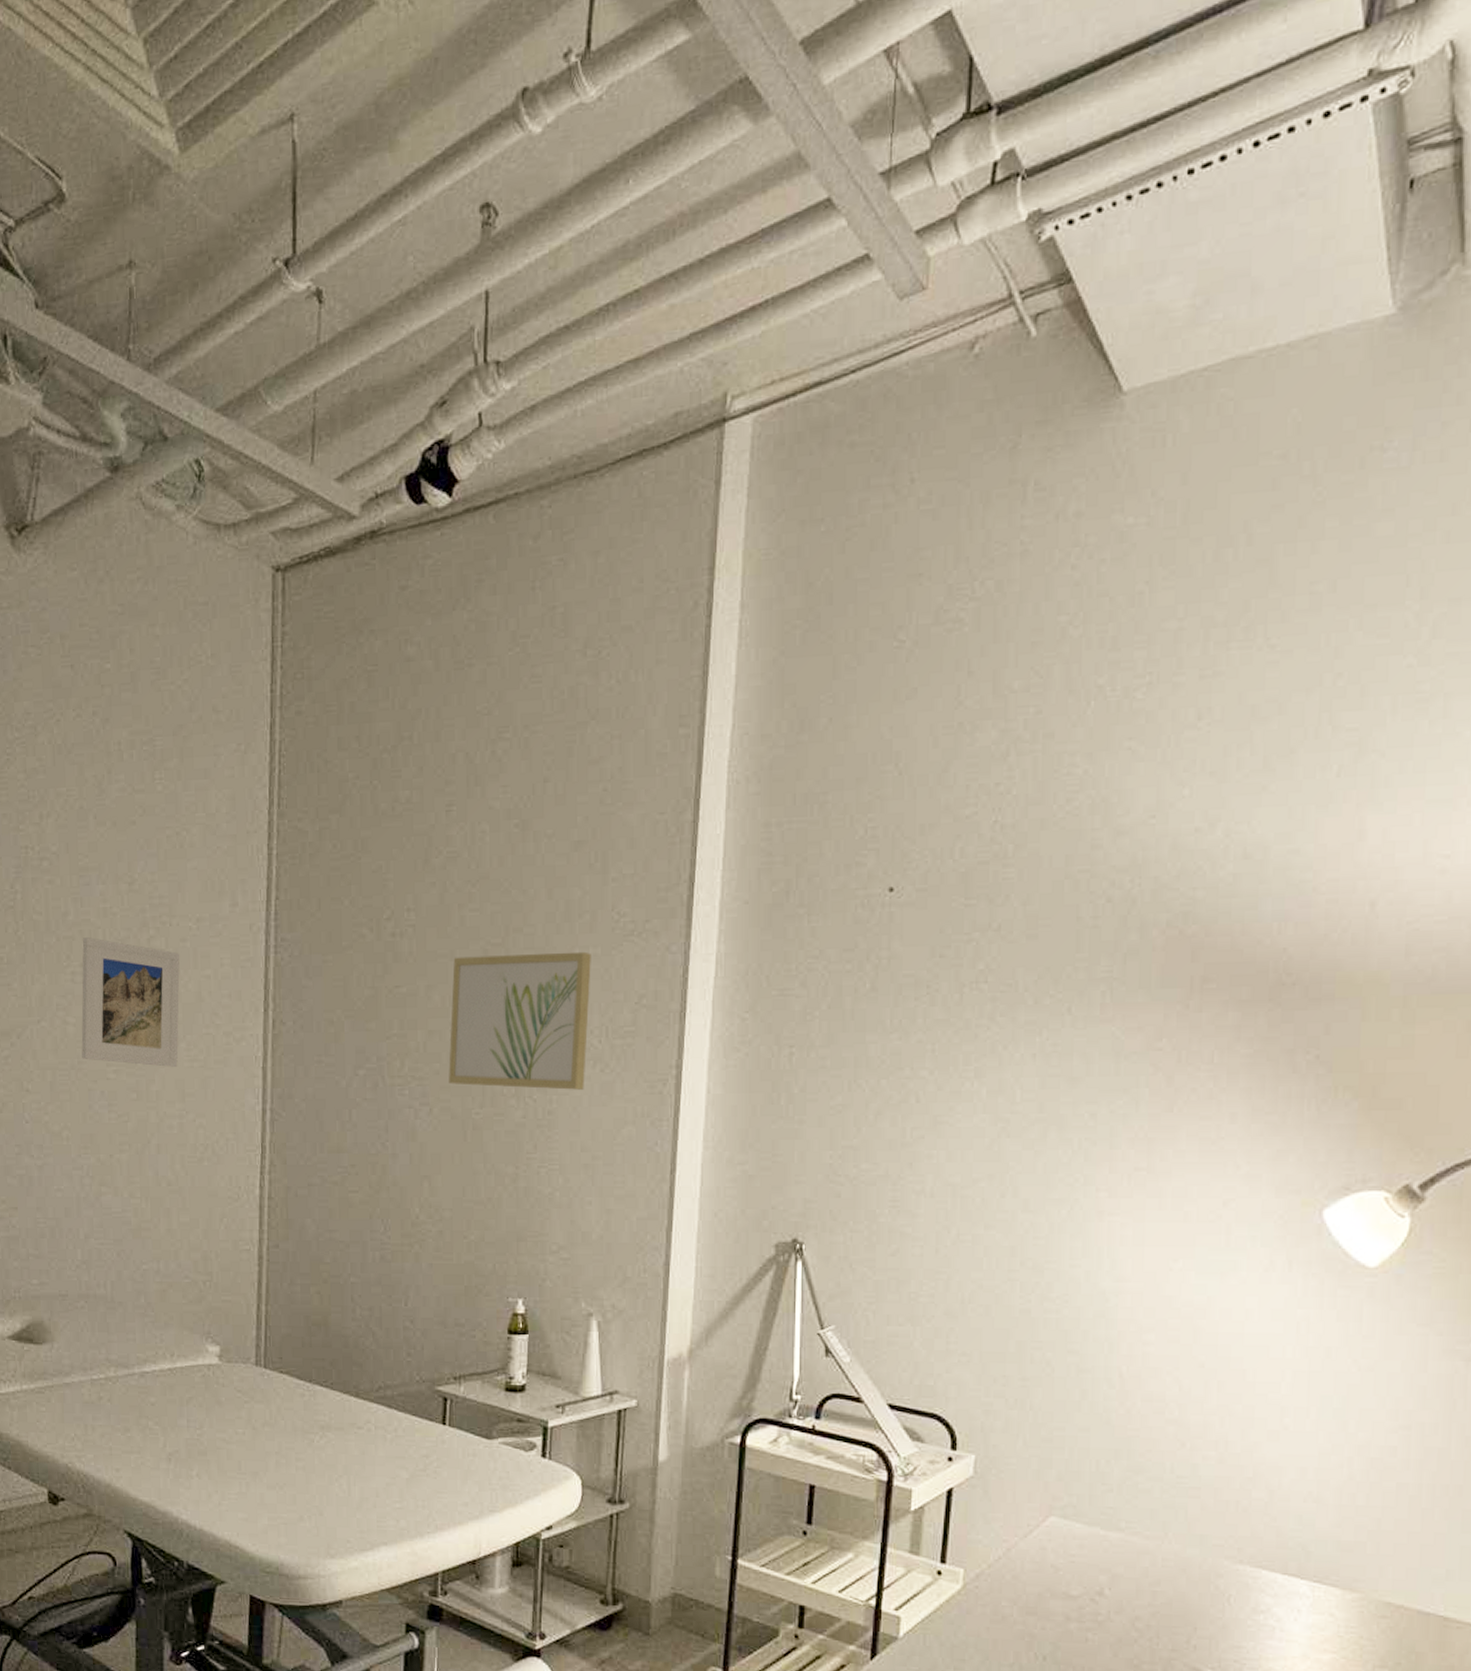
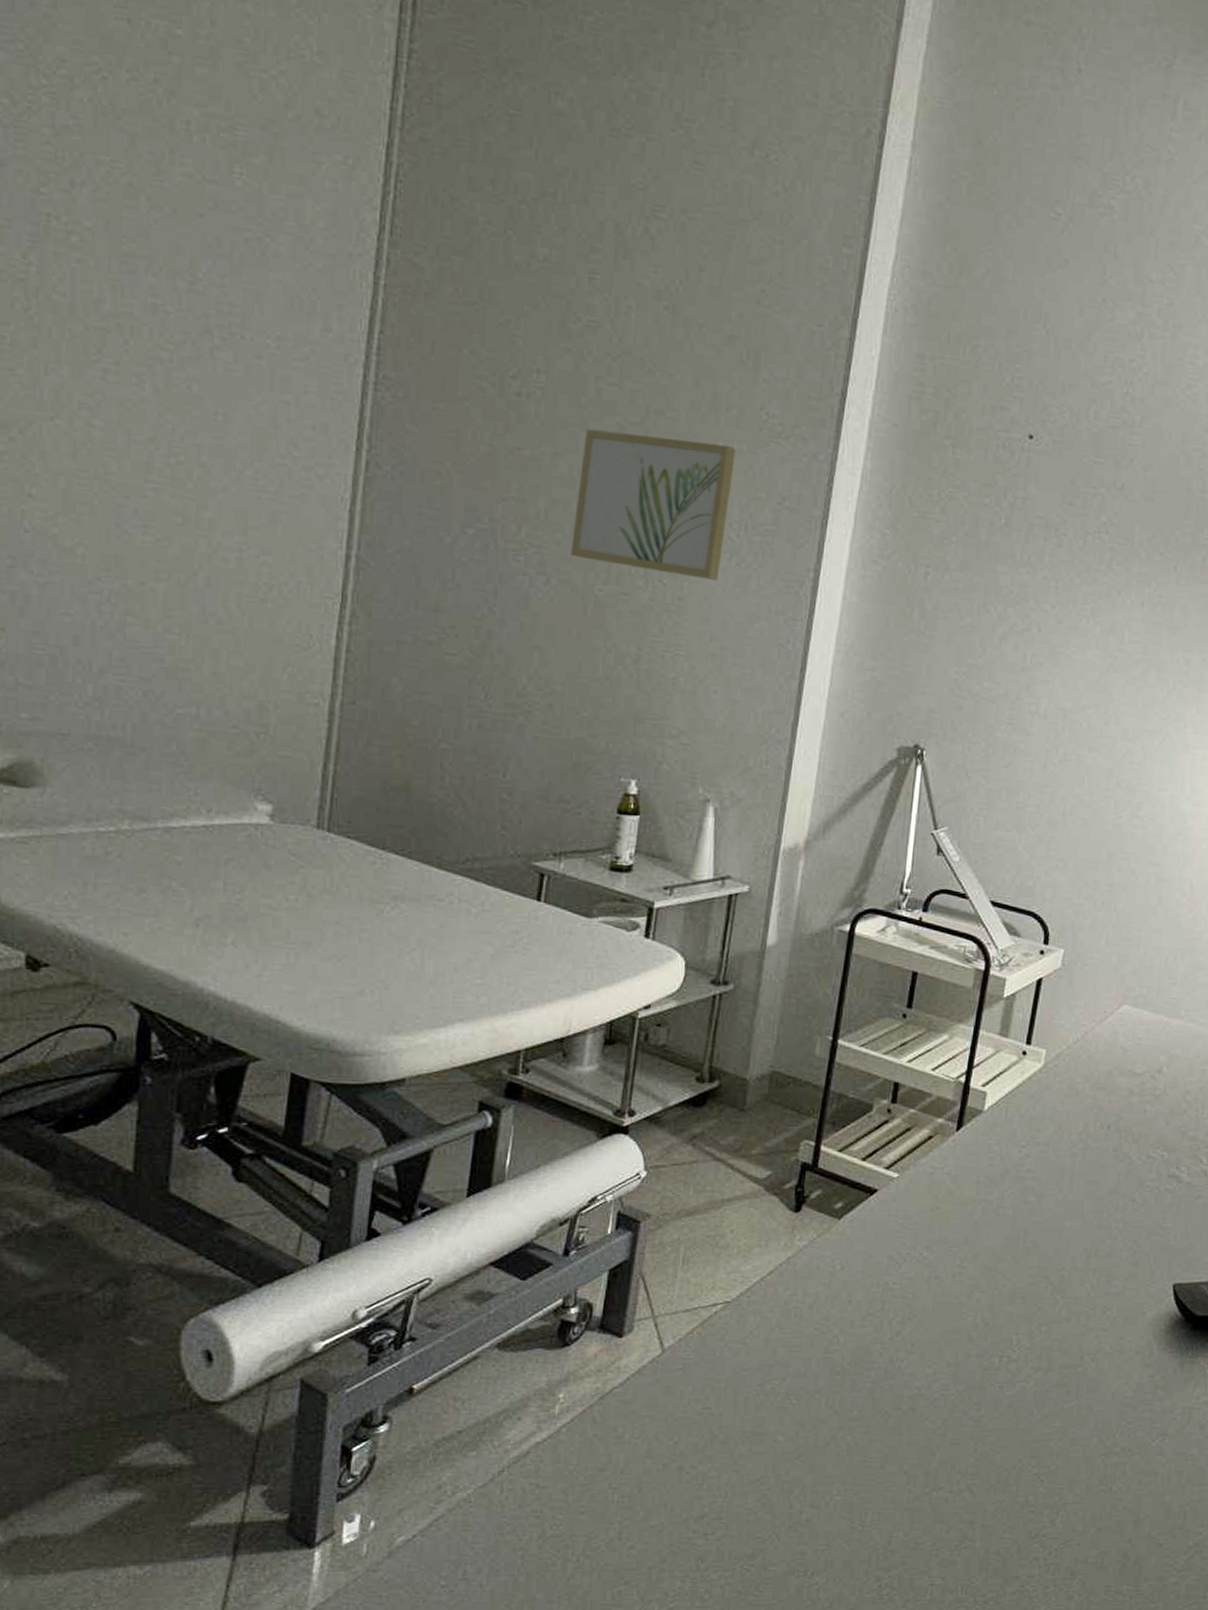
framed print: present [81,937,180,1067] -> none [110,332,253,495]

